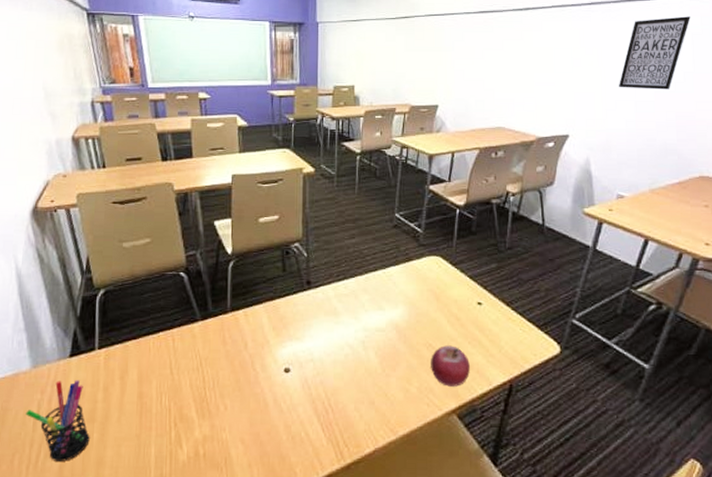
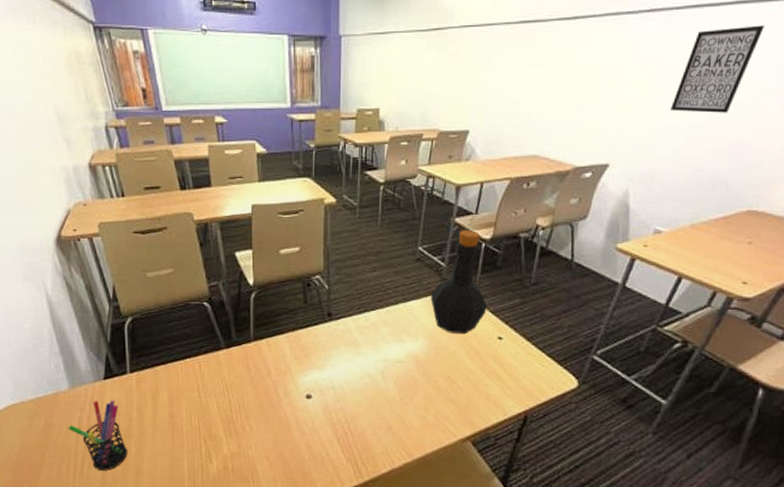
bottle: none [408,197,465,301] -> present [430,230,487,335]
fruit: present [431,345,470,387] -> none [448,377,487,416]

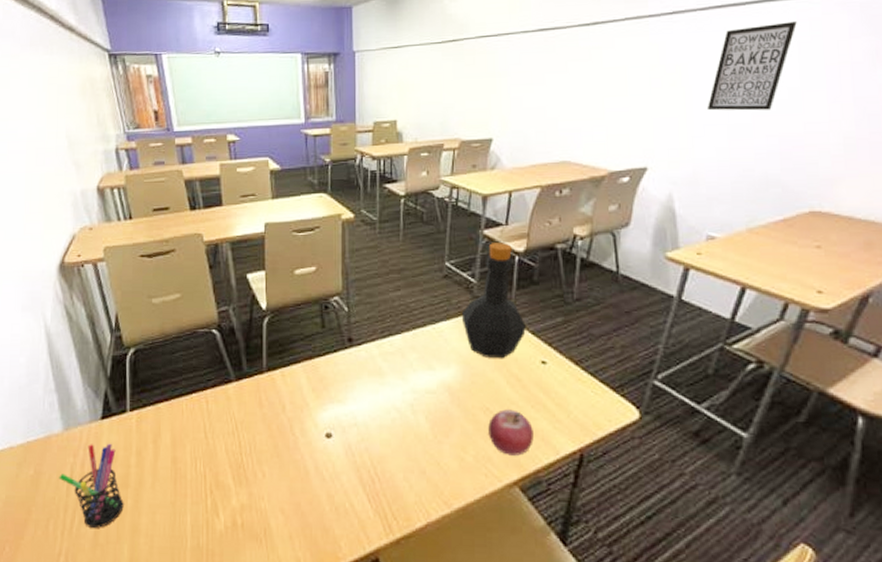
fruit: none [448,377,487,416] -> present [488,409,534,456]

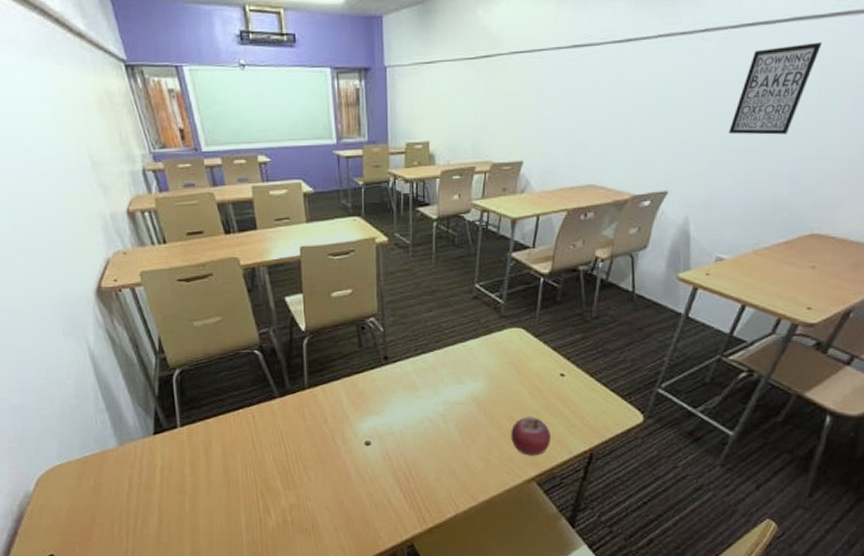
pen holder: present [59,443,124,529] -> none [118,456,182,530]
bottle: present [461,243,526,359] -> none [489,265,548,373]

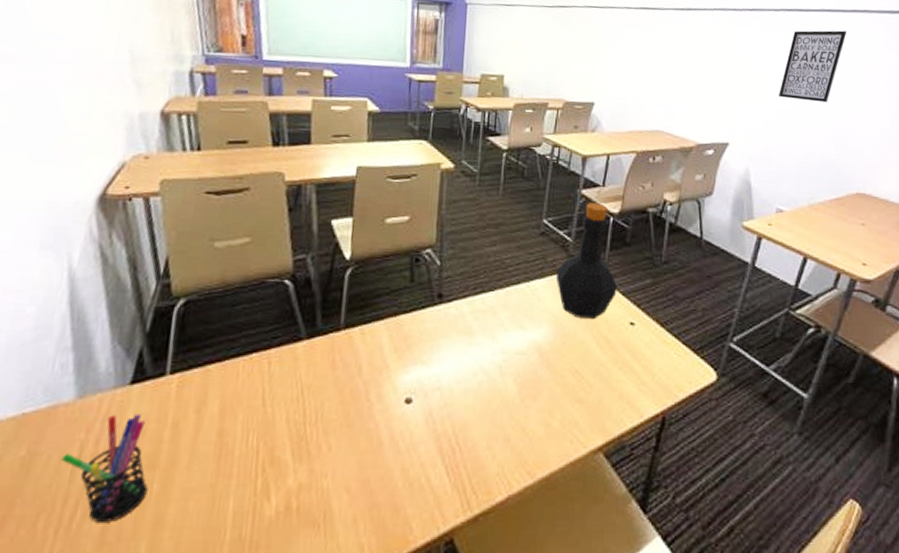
pen holder: none [118,456,182,530] -> present [61,413,148,524]
bottle: none [489,265,548,373] -> present [555,203,617,320]
fruit: present [511,417,551,456] -> none [576,371,620,420]

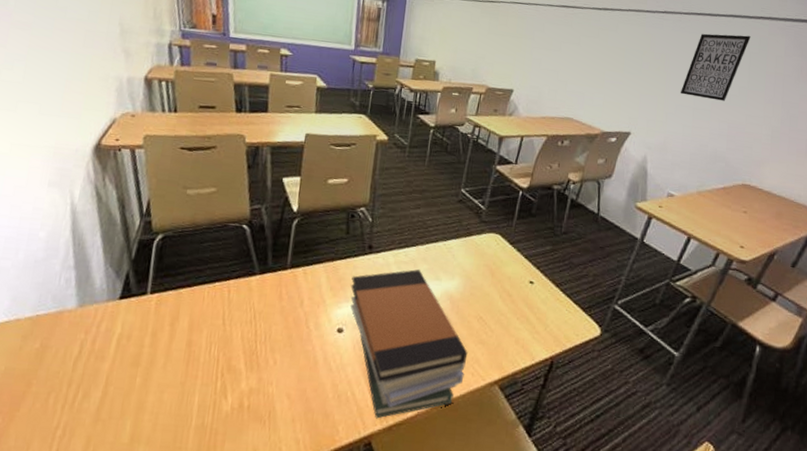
pen holder: present [61,413,148,524] -> none [66,322,133,405]
book stack: none [419,319,564,509] -> present [350,269,468,419]
bottle: present [555,203,617,320] -> none [468,177,521,277]

